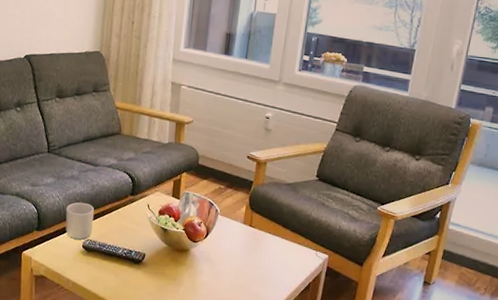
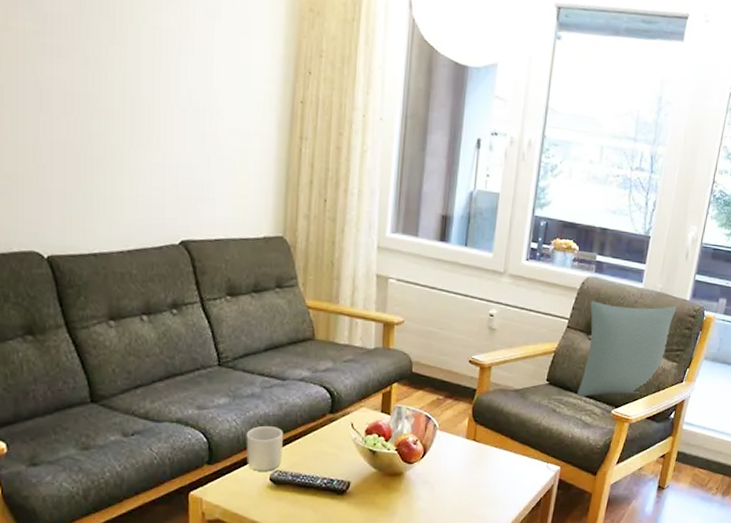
pillow: none [344,107,442,194] -> present [576,301,677,397]

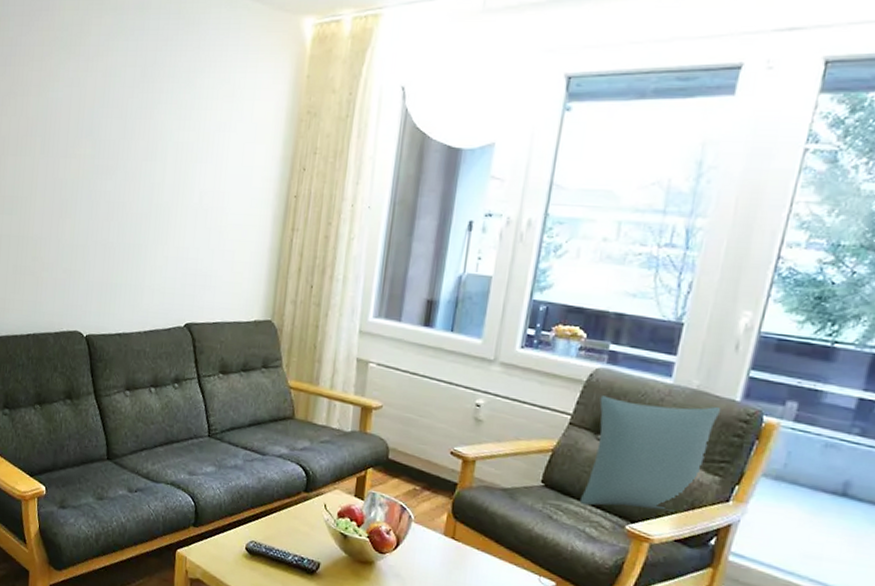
mug: present [246,425,284,471] -> none [226,496,261,541]

